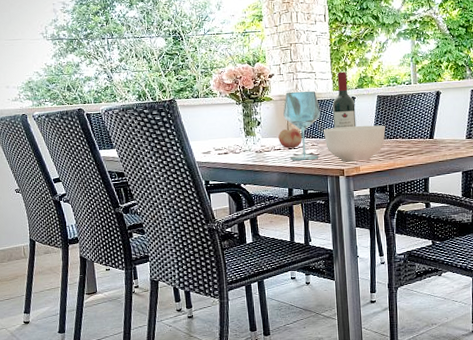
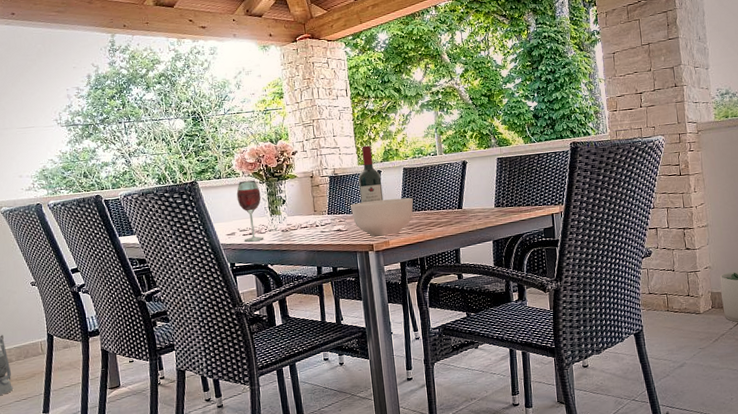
wineglass: none [213,101,239,161] -> present [236,180,264,242]
fruit: present [278,128,302,149] -> none [304,204,329,226]
wine glass: present [283,91,321,161] -> none [308,166,347,238]

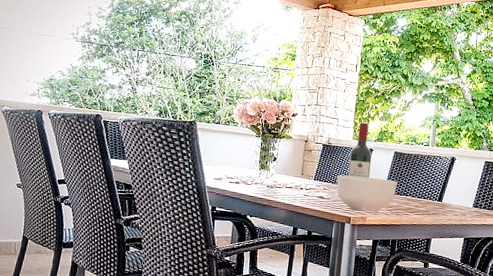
wineglass: present [236,180,264,242] -> none [229,131,255,191]

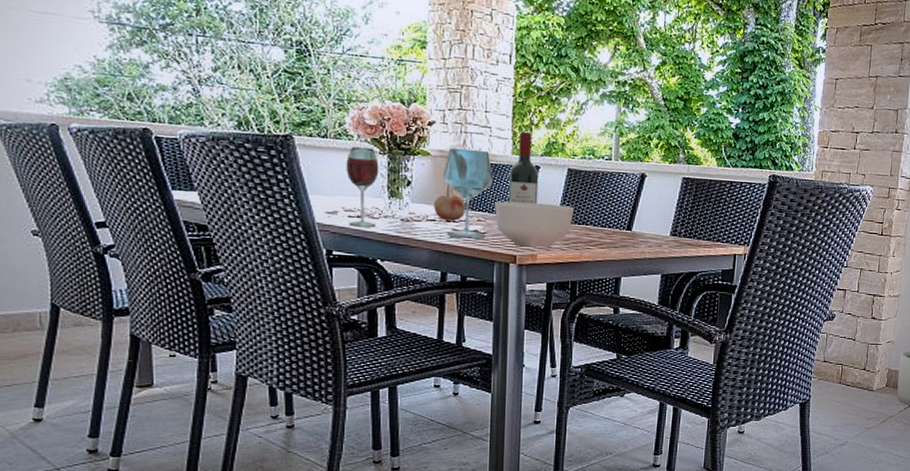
wineglass: none [229,131,255,191] -> present [346,146,379,227]
fruit: none [292,169,315,189] -> present [434,195,465,221]
wine glass: none [299,133,338,203] -> present [443,147,493,239]

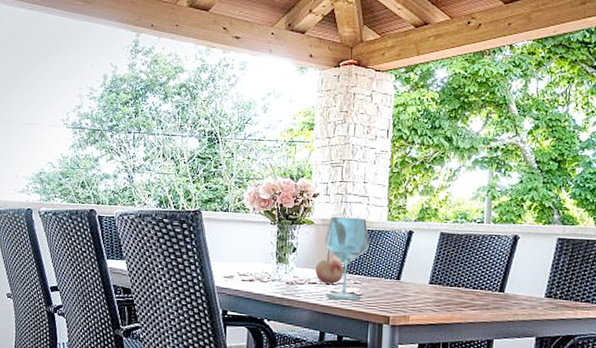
wineglass: present [346,146,379,227] -> none [242,218,270,290]
bowl: present [494,201,574,248] -> none [369,264,446,310]
wine bottle: present [509,131,539,205] -> none [384,199,412,268]

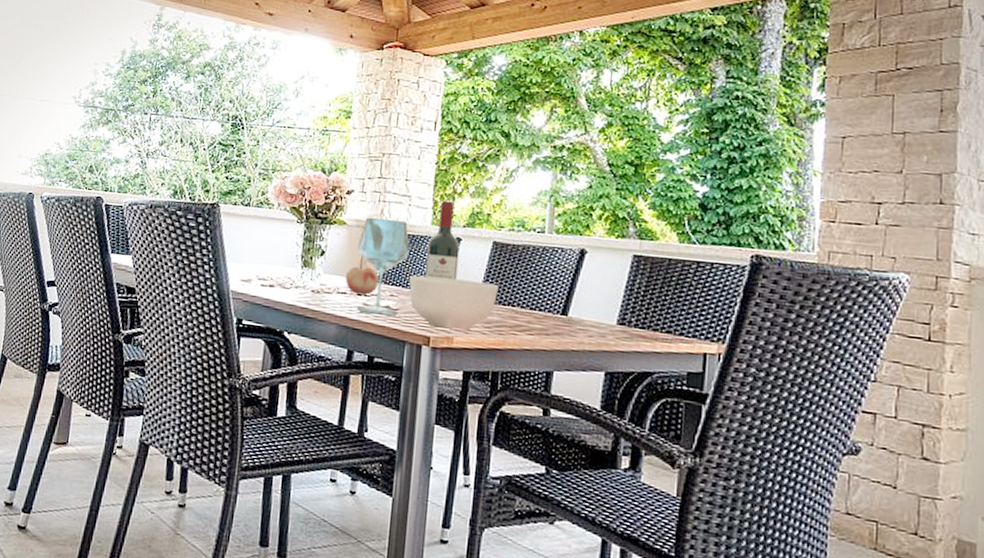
bowl: none [369,264,446,310] -> present [408,275,499,331]
wine bottle: none [384,199,412,268] -> present [425,200,460,281]

